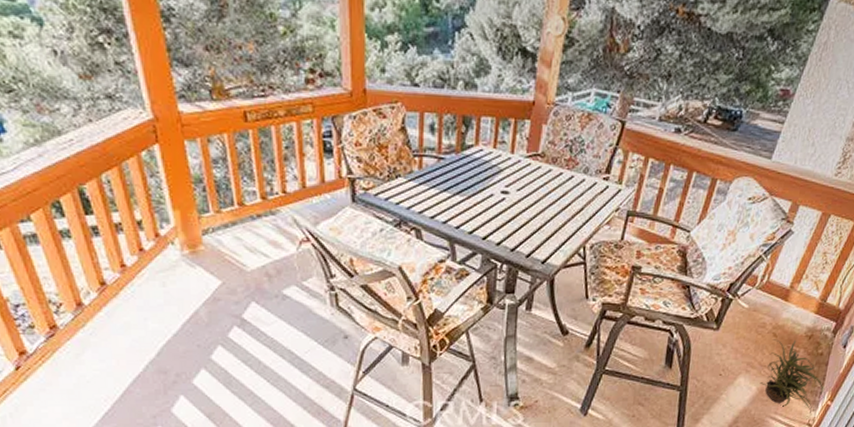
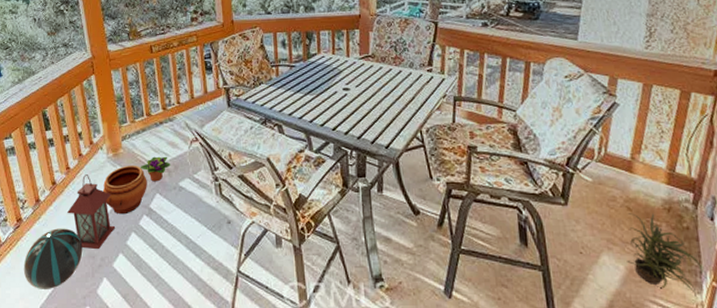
beach ball: none [64,338,150,408] -> present [23,228,83,289]
lantern: none [125,275,196,363] -> present [67,174,116,249]
planter pot: none [177,265,239,325] -> present [103,164,147,215]
potted flower: none [228,257,272,288] -> present [140,156,171,182]

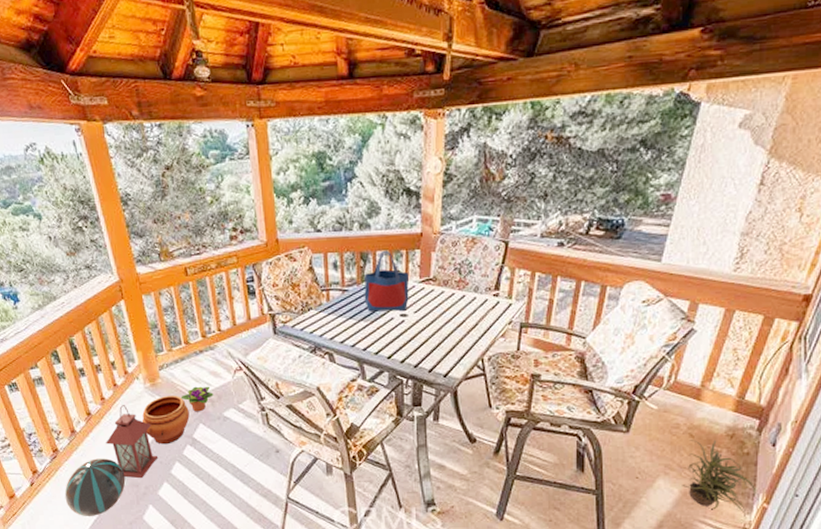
tote bag: none [310,30,351,86] -> present [364,250,410,312]

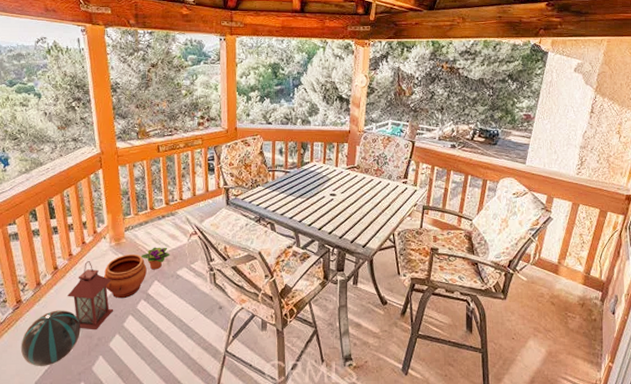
tote bag: present [364,250,410,312] -> none [302,142,339,191]
potted plant: present [682,439,757,517] -> none [547,307,604,374]

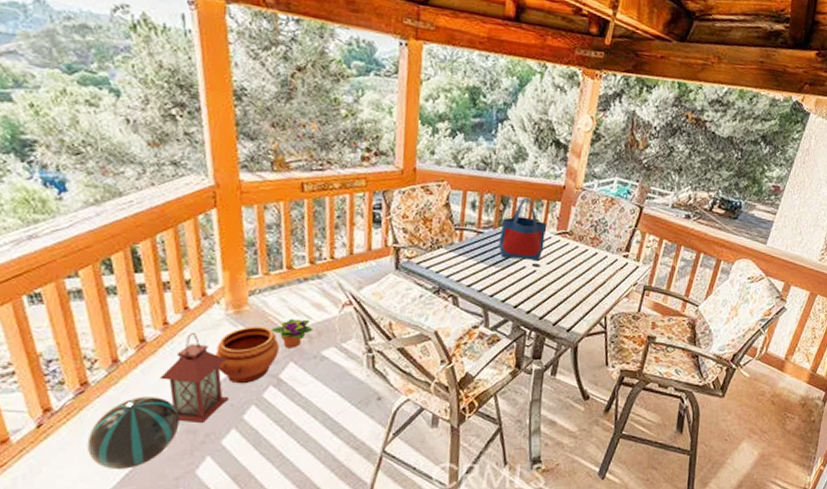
tote bag: none [302,142,339,191] -> present [498,197,548,261]

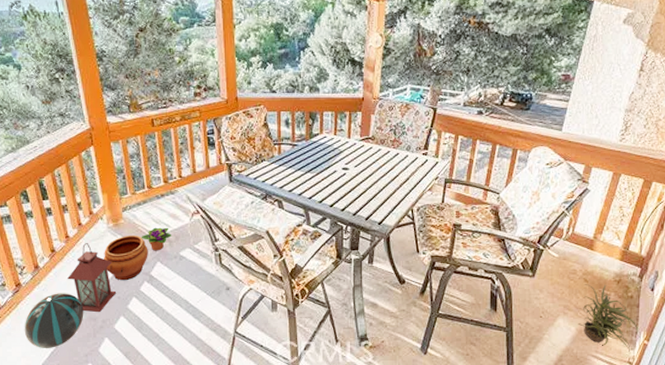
tote bag: present [498,197,548,261] -> none [311,111,352,165]
potted plant: none [761,407,817,478] -> present [578,284,639,352]

